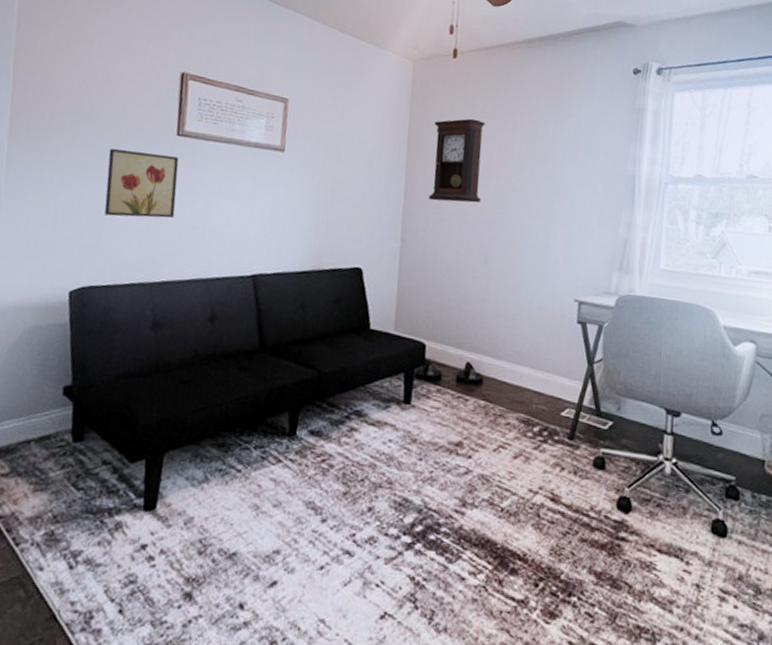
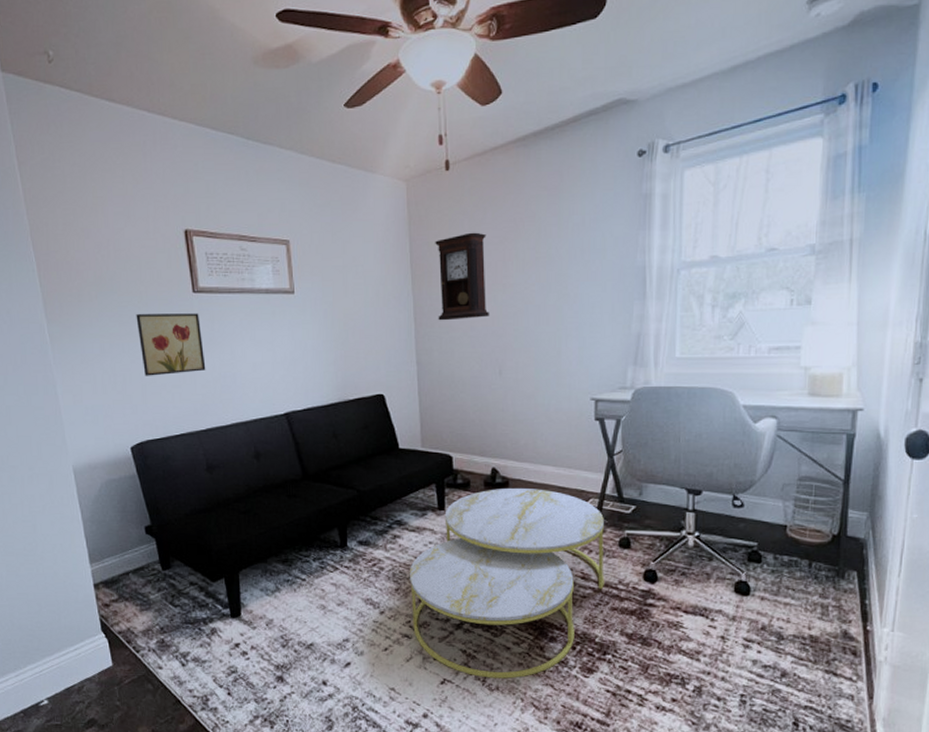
coffee table: none [357,386,579,618] -> present [409,487,604,679]

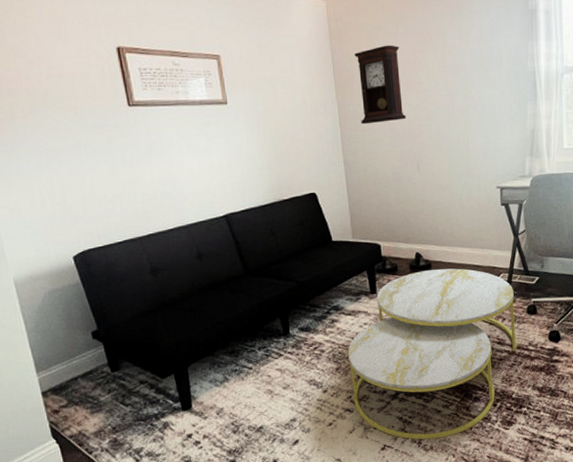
wall art: present [136,313,206,376] -> none [72,125,145,188]

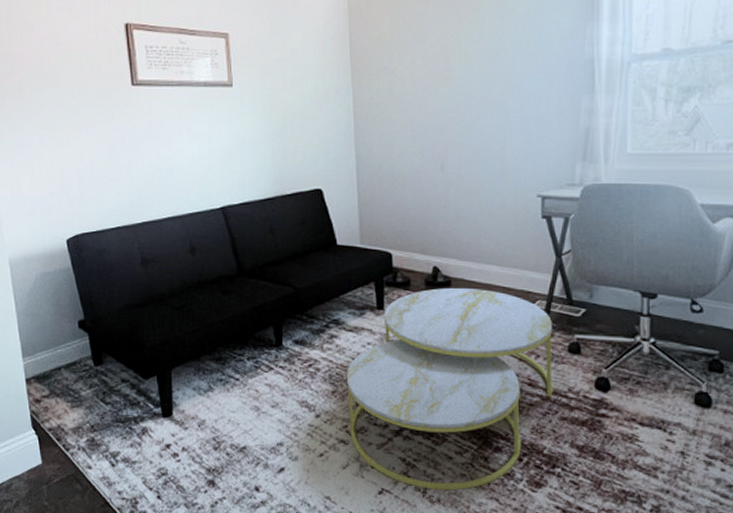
pendulum clock: present [354,45,407,125] -> none [375,25,432,115]

